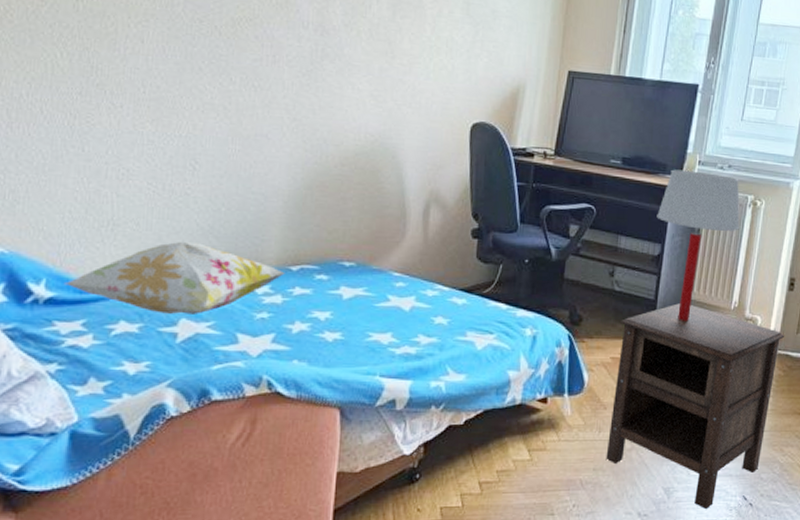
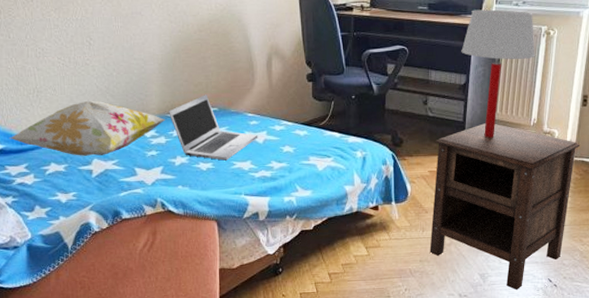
laptop: none [289,245,405,331] -> present [167,94,258,161]

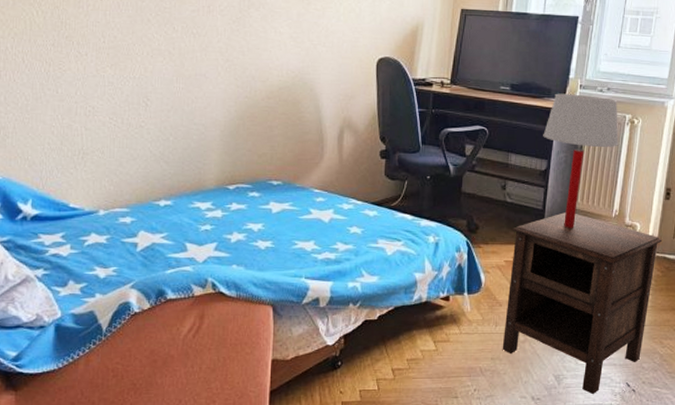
decorative pillow: present [10,100,166,156] -> none [47,166,224,227]
laptop: present [167,94,258,161] -> none [227,166,324,239]

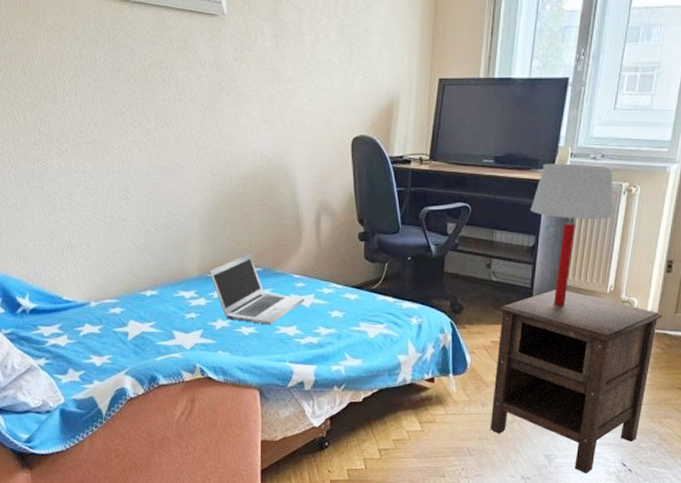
laptop: none [227,166,324,239] -> present [208,253,305,325]

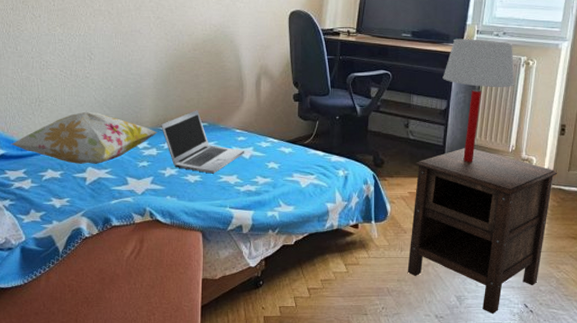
decorative pillow: none [43,258,206,317] -> present [11,111,158,164]

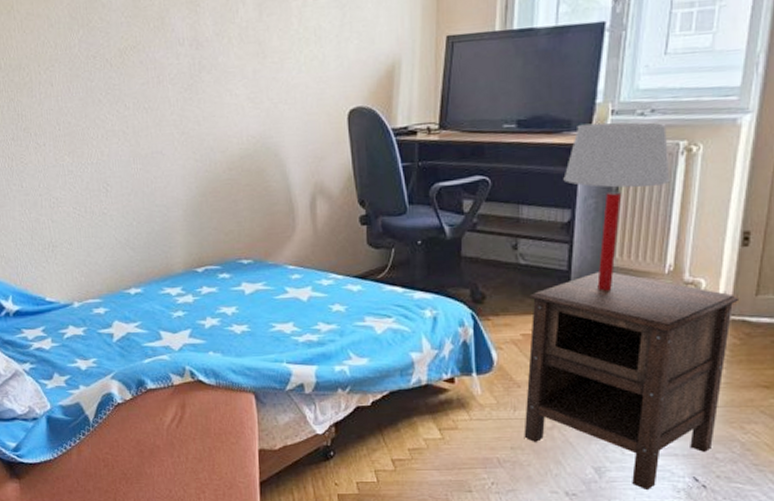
decorative pillow: present [11,111,158,164] -> none [25,254,193,318]
laptop: present [160,110,245,174] -> none [195,244,302,322]

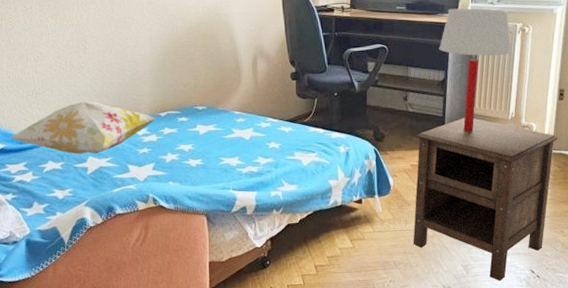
decorative pillow: none [25,254,193,318] -> present [10,101,157,154]

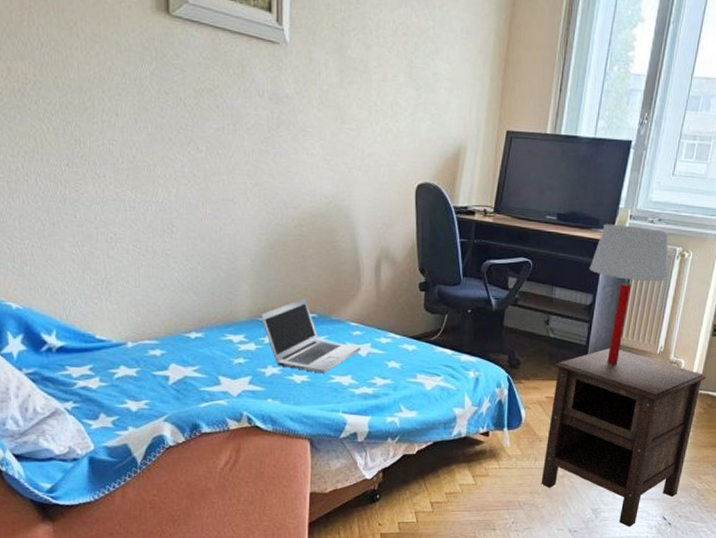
decorative pillow: present [10,101,157,154] -> none [72,296,257,360]
laptop: none [158,94,245,157] -> present [259,298,361,374]

